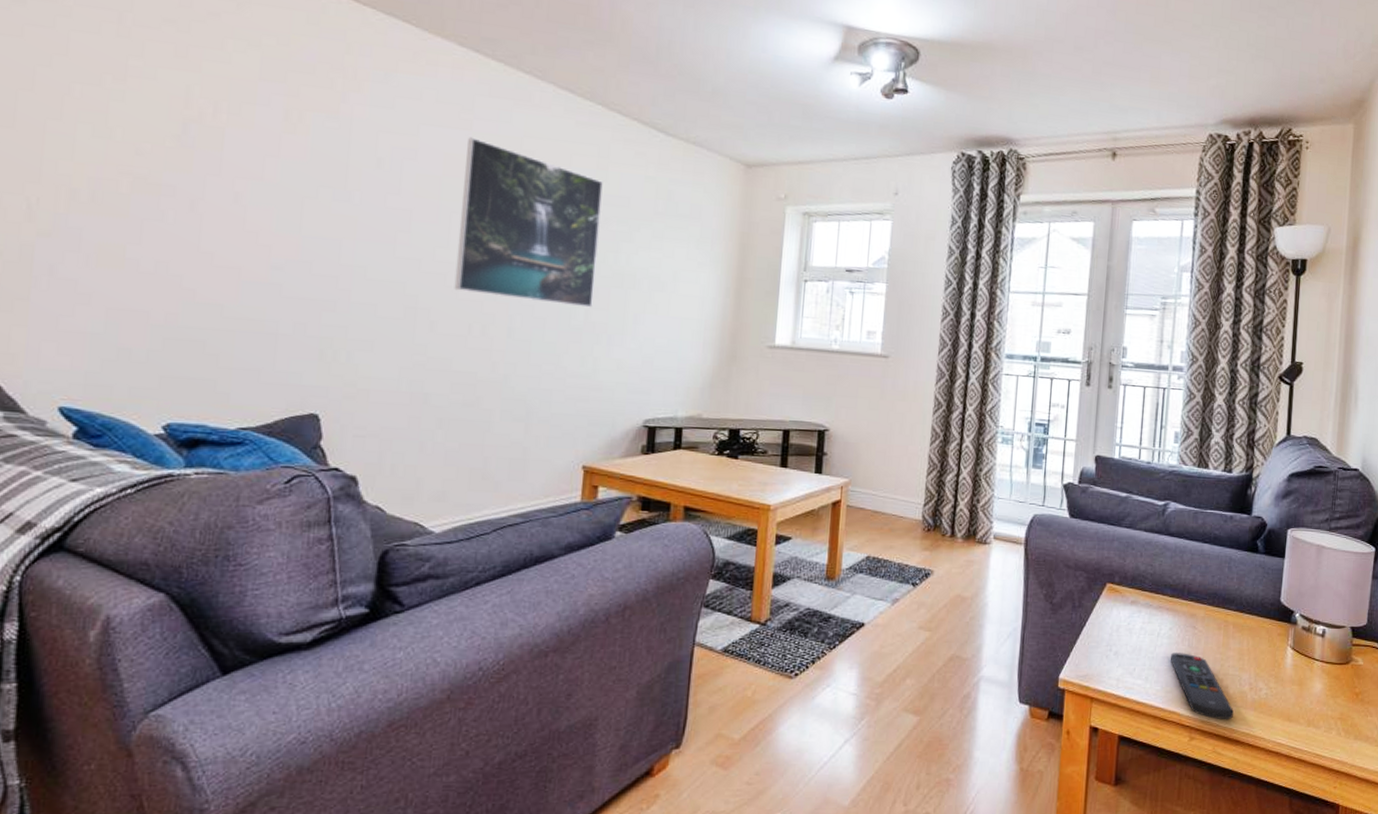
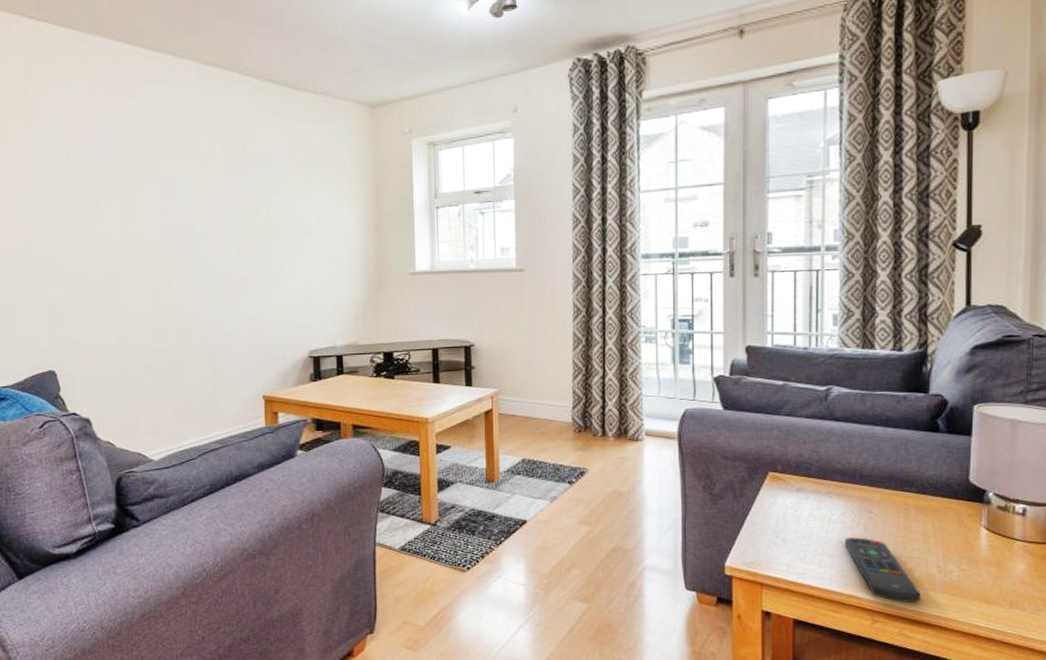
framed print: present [454,137,603,308] -> none [134,120,253,257]

